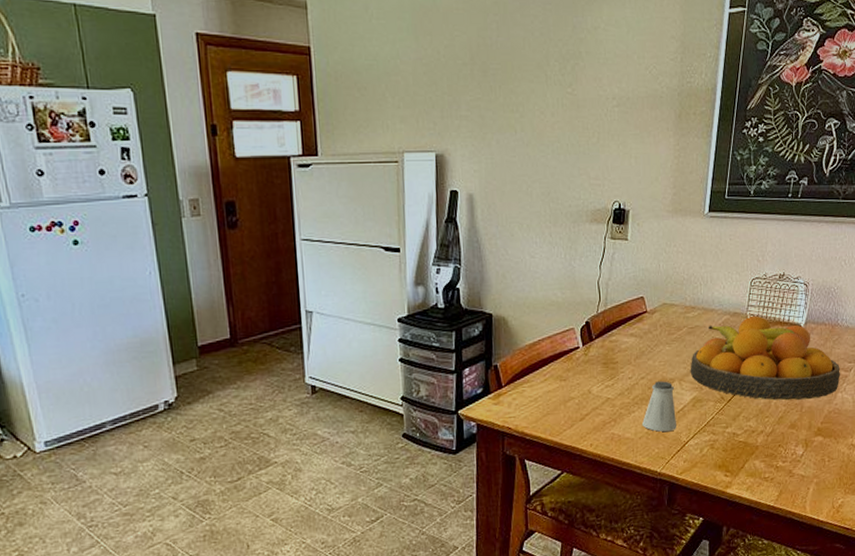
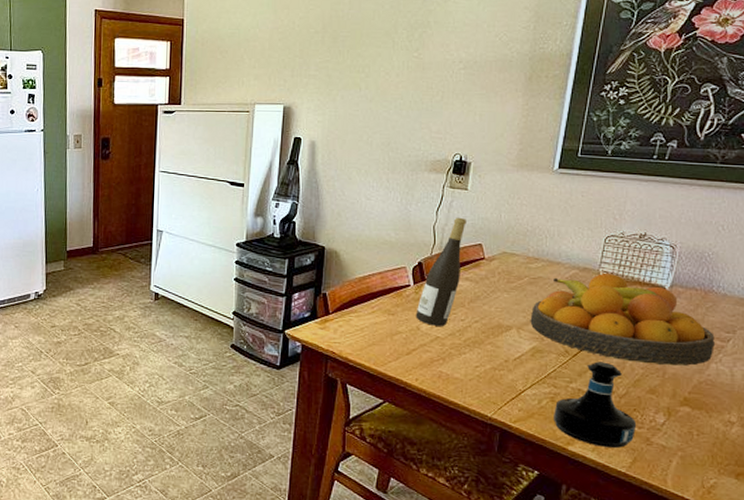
wine bottle: none [586,270,628,387] -> present [416,217,466,326]
saltshaker: present [641,381,676,432] -> none [472,327,512,378]
tequila bottle: none [714,403,782,485] -> present [554,361,637,448]

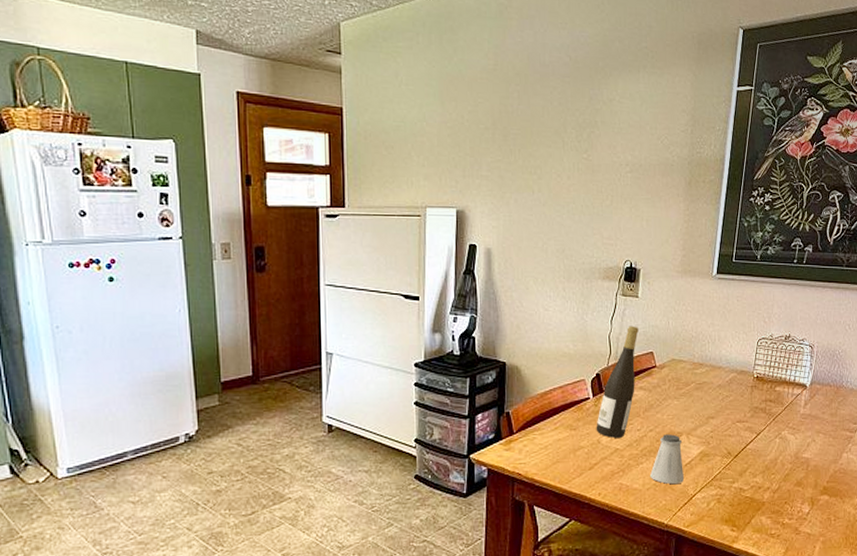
saltshaker: none [472,327,512,378] -> present [649,434,684,485]
fruit bowl: present [530,272,715,366] -> none [697,374,845,459]
tequila bottle: present [554,361,637,448] -> none [720,460,788,541]

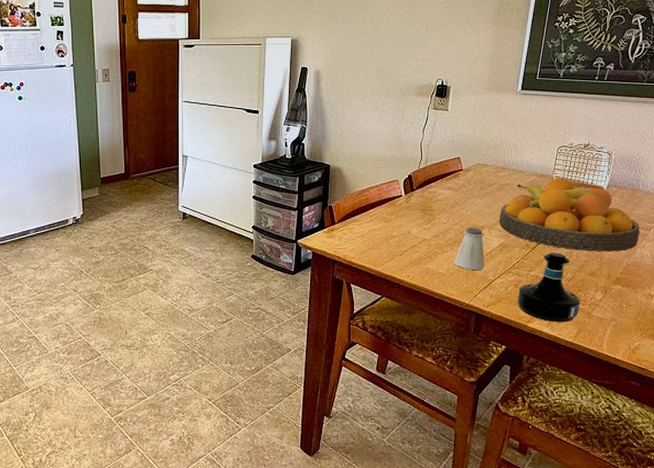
wine bottle: present [596,326,639,438] -> none [407,135,447,229]
fruit bowl: none [697,374,845,459] -> present [499,177,640,253]
tequila bottle: none [720,460,788,541] -> present [517,252,581,322]

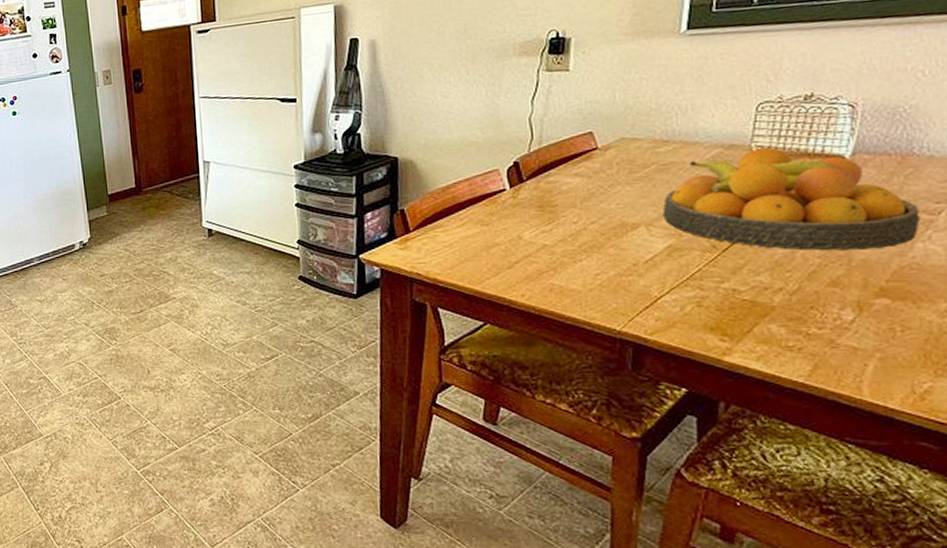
saltshaker: present [453,228,484,271] -> none [592,226,643,285]
tequila bottle: present [517,252,581,322] -> none [702,254,816,354]

